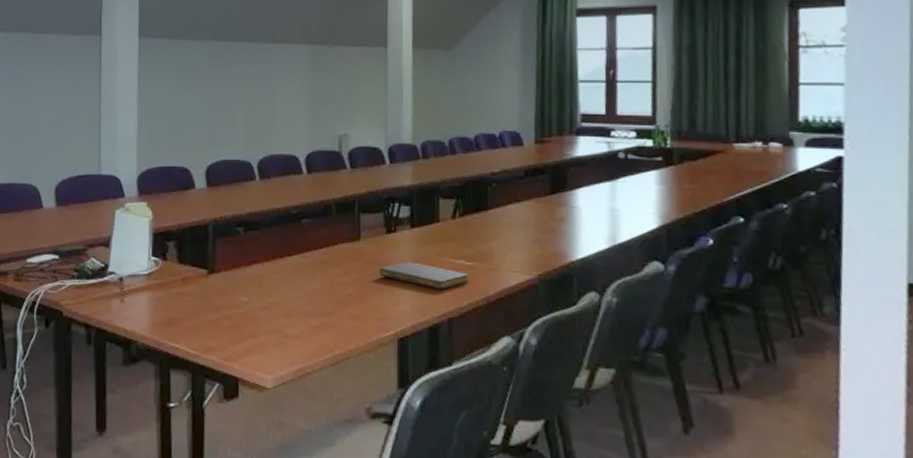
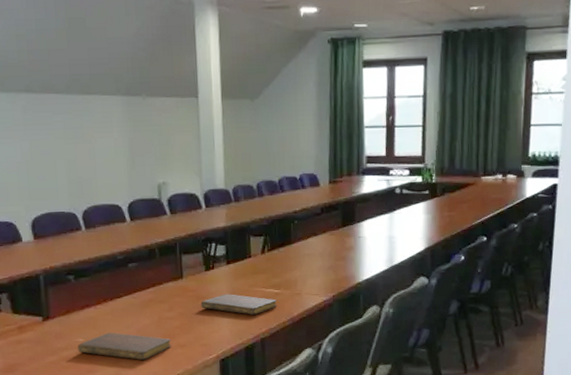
notebook: none [241,293,343,330] -> present [77,332,171,361]

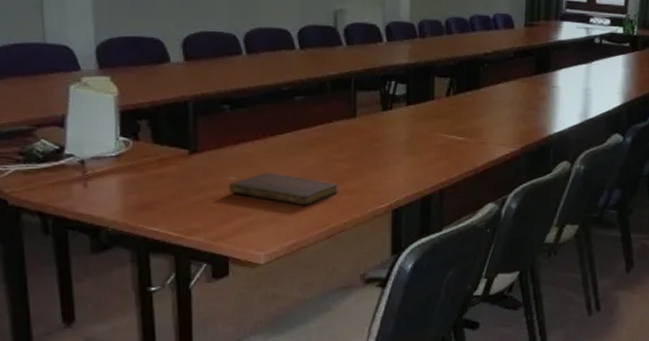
notebook: present [201,294,277,315] -> none [375,138,460,163]

